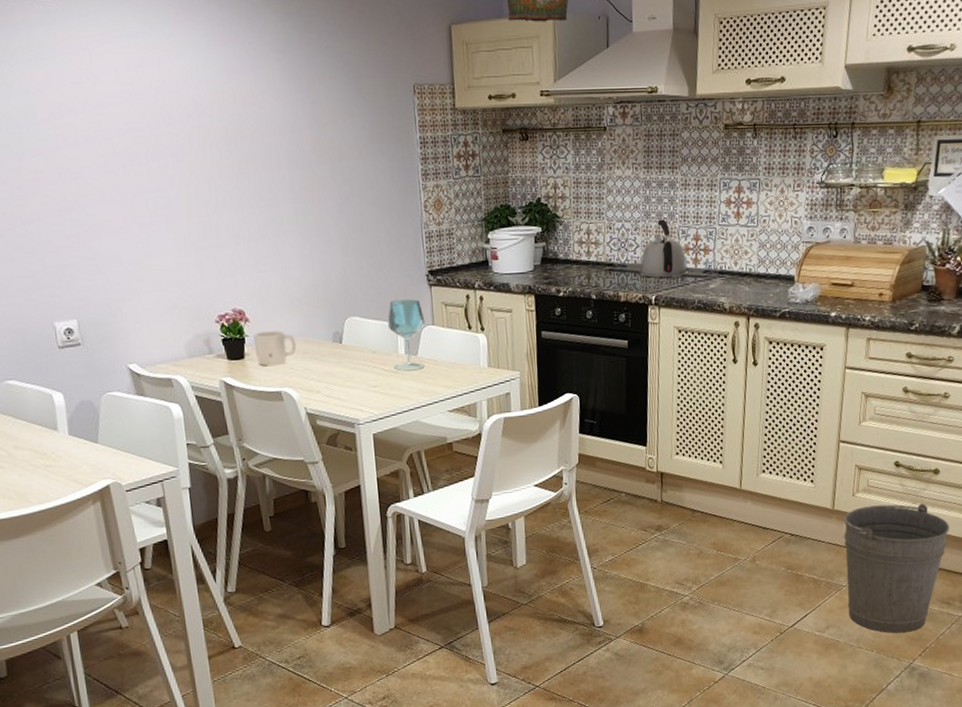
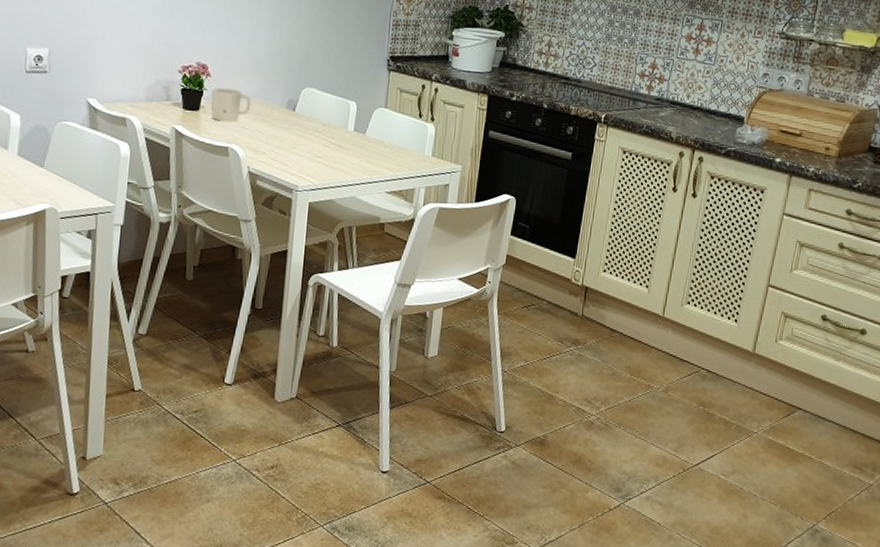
wine glass: present [387,299,425,372] -> none [341,78,379,149]
kettle: present [640,219,686,279] -> none [593,43,640,102]
bucket: present [843,503,950,633] -> none [756,355,871,492]

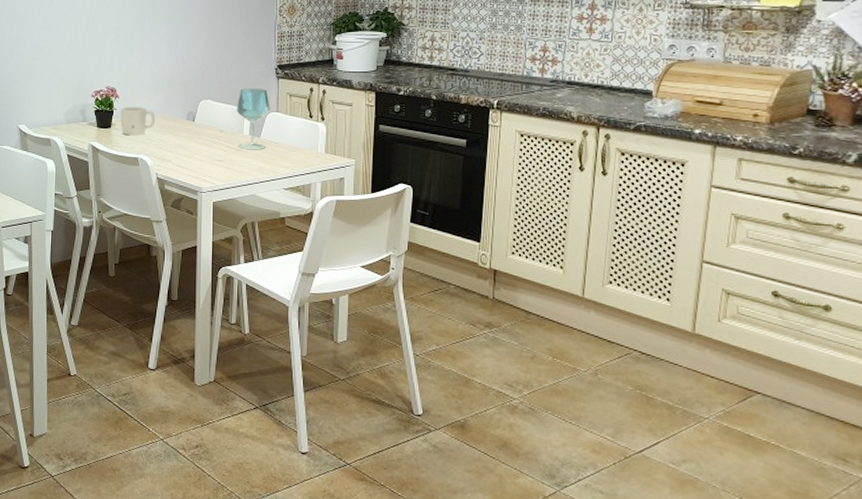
wine glass: none [341,78,379,149] -> present [236,88,270,150]

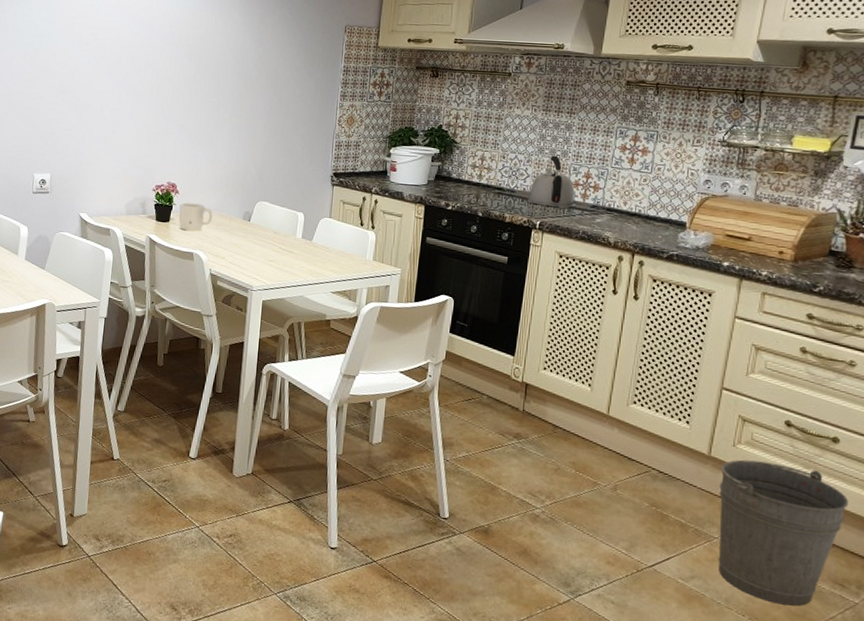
wine glass: present [236,88,270,150] -> none [291,193,324,254]
kettle: none [483,31,532,86] -> present [527,155,575,210]
bucket: none [706,335,846,485] -> present [718,459,849,606]

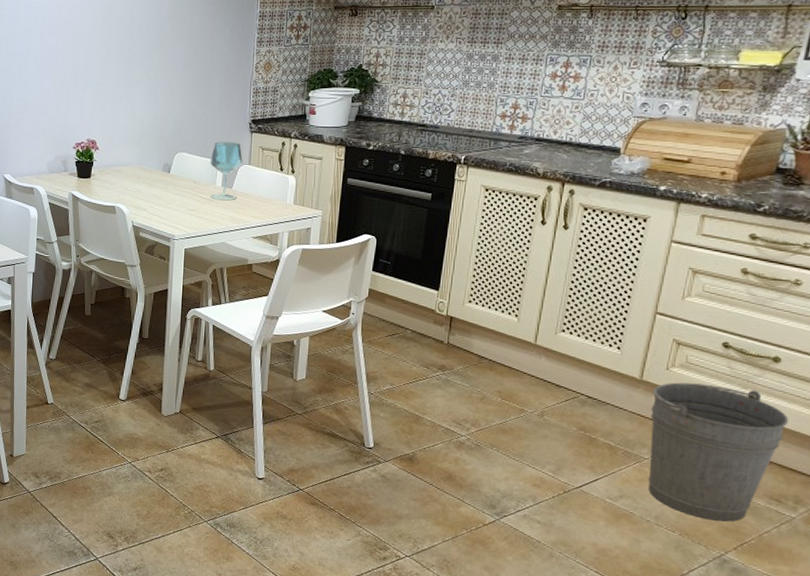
mug: present [179,202,213,232] -> none [100,158,133,186]
wine glass: none [291,193,324,254] -> present [210,142,243,201]
kettle: present [527,155,575,210] -> none [452,88,502,142]

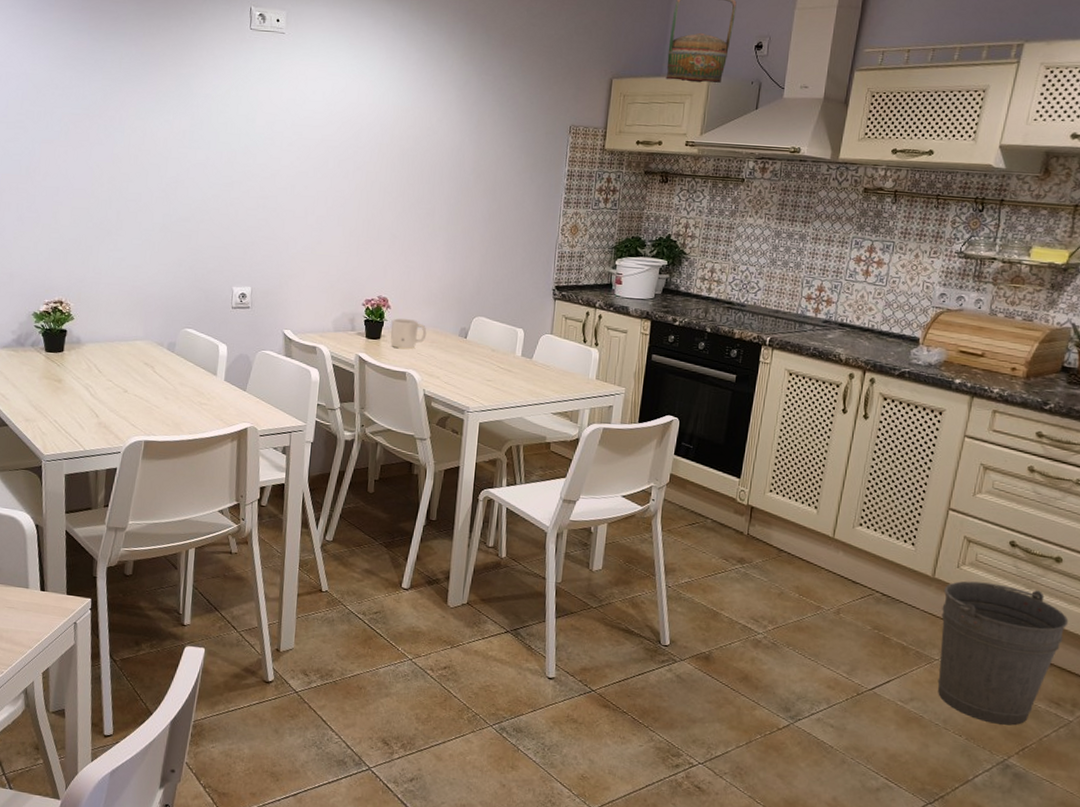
mug: none [100,158,133,186] -> present [390,318,427,350]
wine glass: present [210,142,243,201] -> none [510,307,545,373]

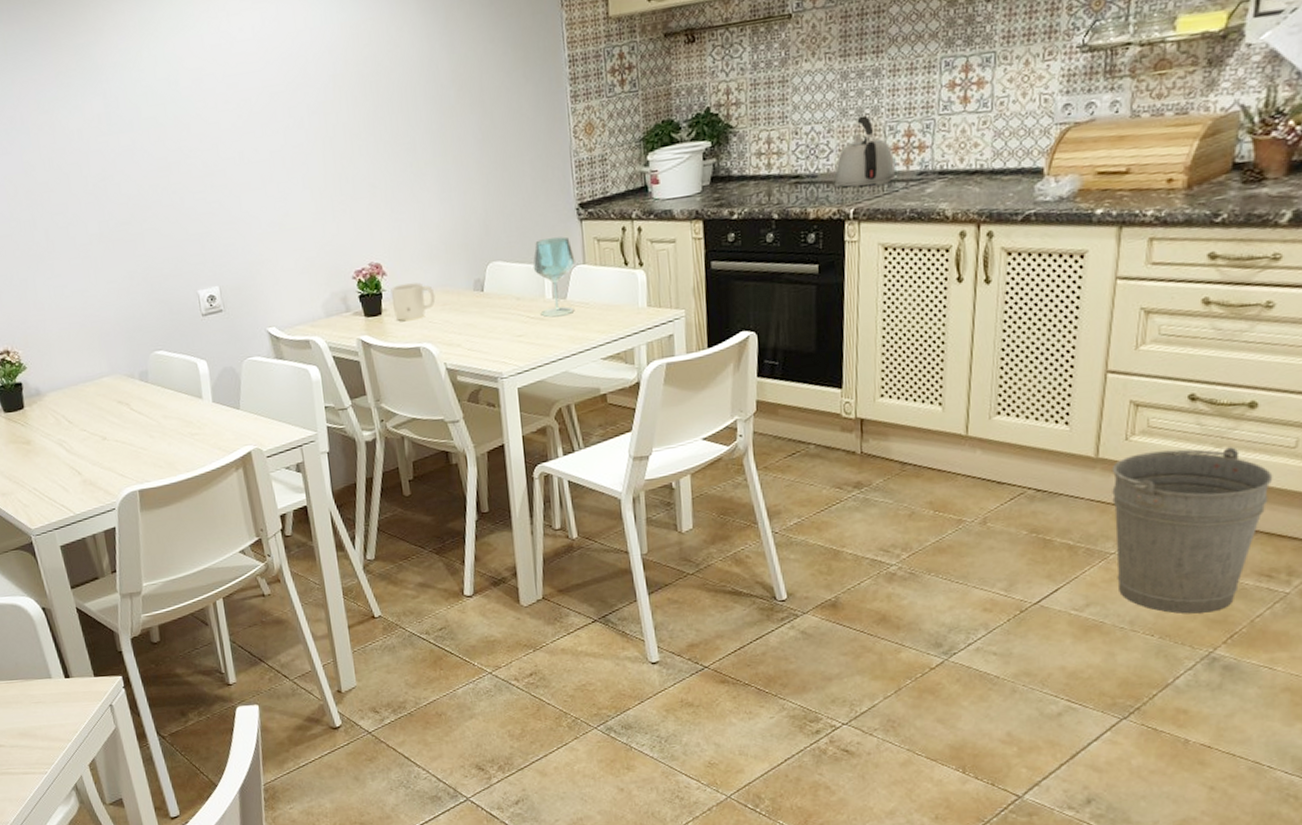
wine glass: none [510,307,545,373] -> present [532,236,575,318]
kettle: none [758,267,807,325] -> present [834,115,895,189]

